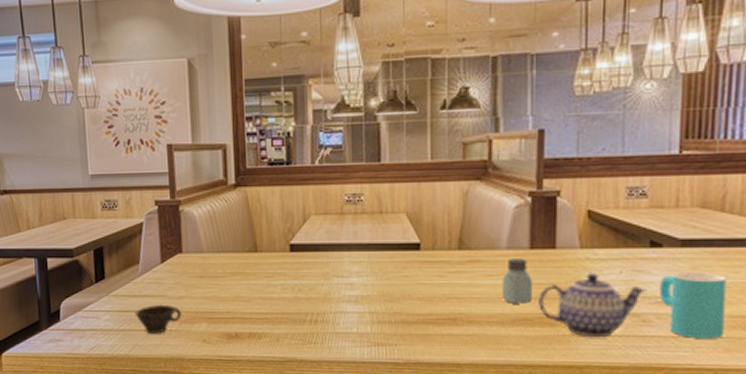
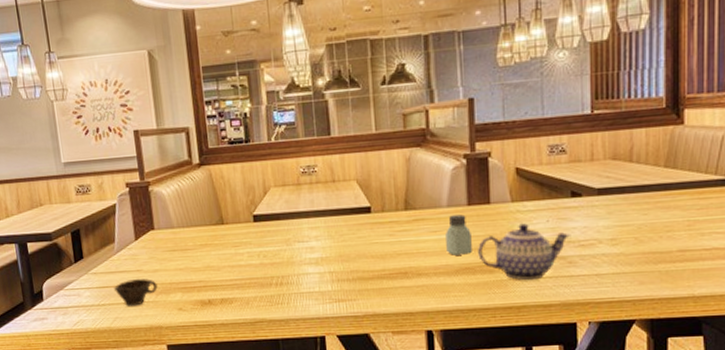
cup: present [660,271,726,338] -> none [582,216,638,275]

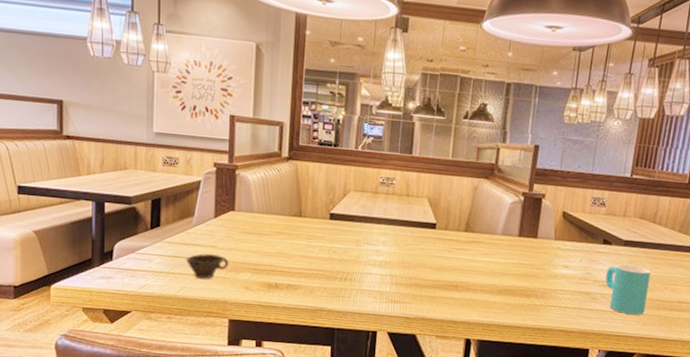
saltshaker: present [446,214,472,255] -> none [494,242,518,278]
teapot: present [478,223,571,281] -> none [520,259,598,309]
cup: none [582,216,638,275] -> present [605,264,651,315]

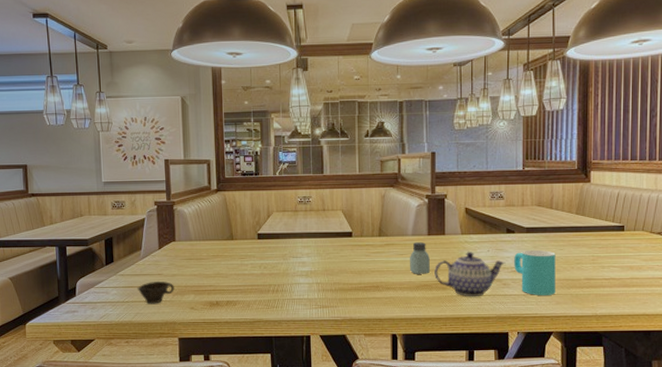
saltshaker: none [494,242,518,278] -> present [410,242,430,274]
teapot: none [520,259,598,309] -> present [434,252,506,297]

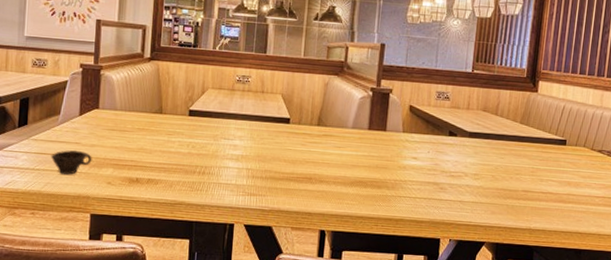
saltshaker: present [410,242,430,274] -> none [346,136,368,170]
teapot: present [434,252,506,297] -> none [371,151,445,199]
cup: present [514,249,556,295] -> none [453,155,496,204]

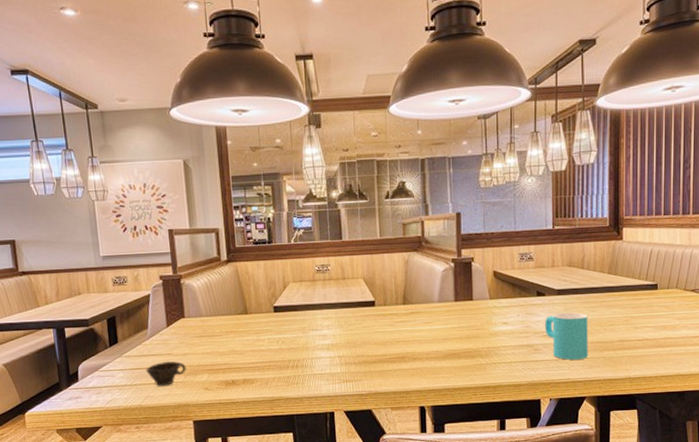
cup: none [453,155,496,204] -> present [545,312,588,360]

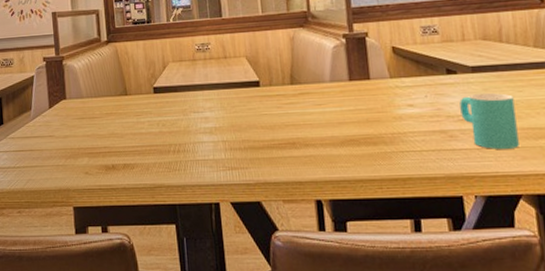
cup: present [145,361,186,386] -> none [28,143,67,169]

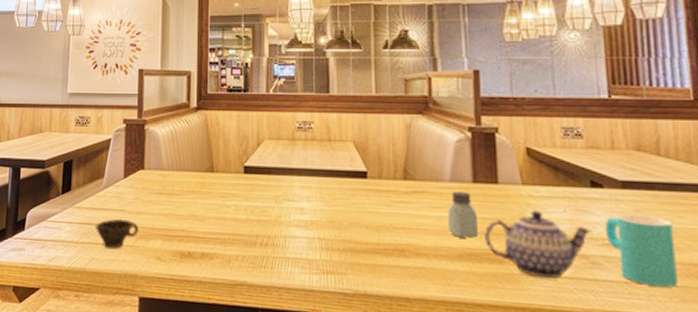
cup: none [28,143,67,169] -> present [94,218,139,248]
saltshaker: none [330,89,356,128] -> present [448,191,478,238]
teapot: none [361,98,450,153] -> present [484,210,593,279]

